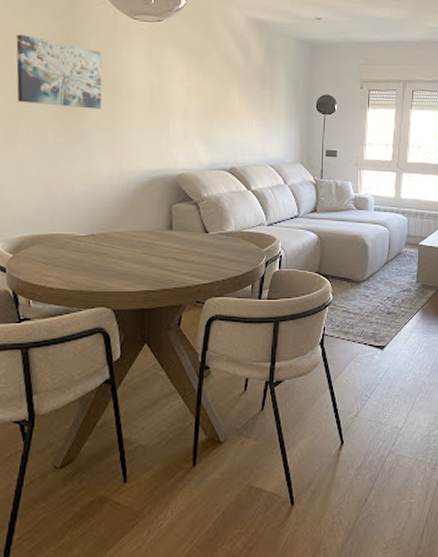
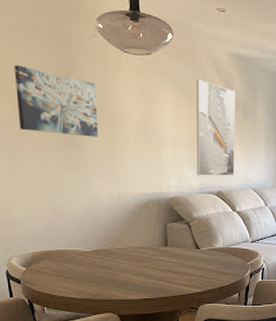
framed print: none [207,46,253,151] -> present [196,79,235,177]

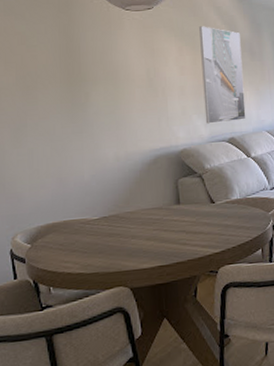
wall art: present [14,65,98,138] -> none [19,36,102,100]

